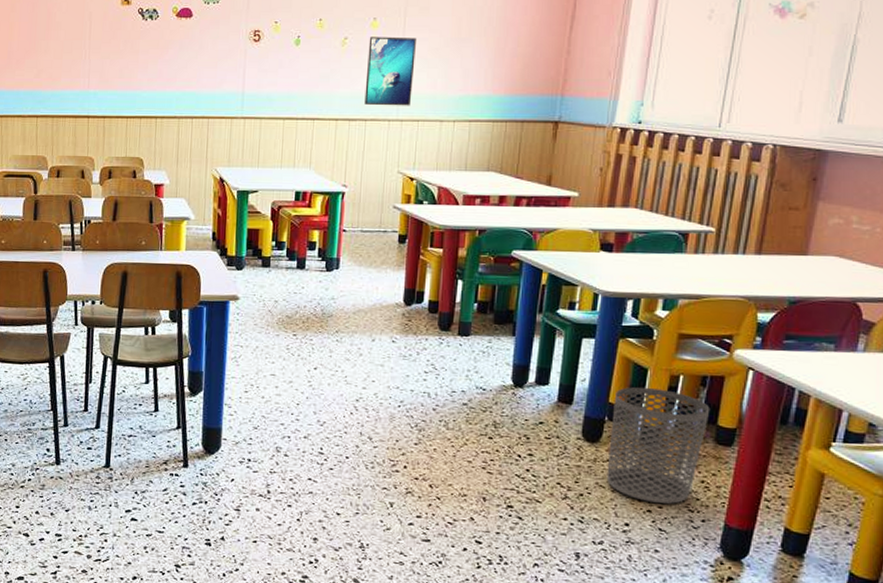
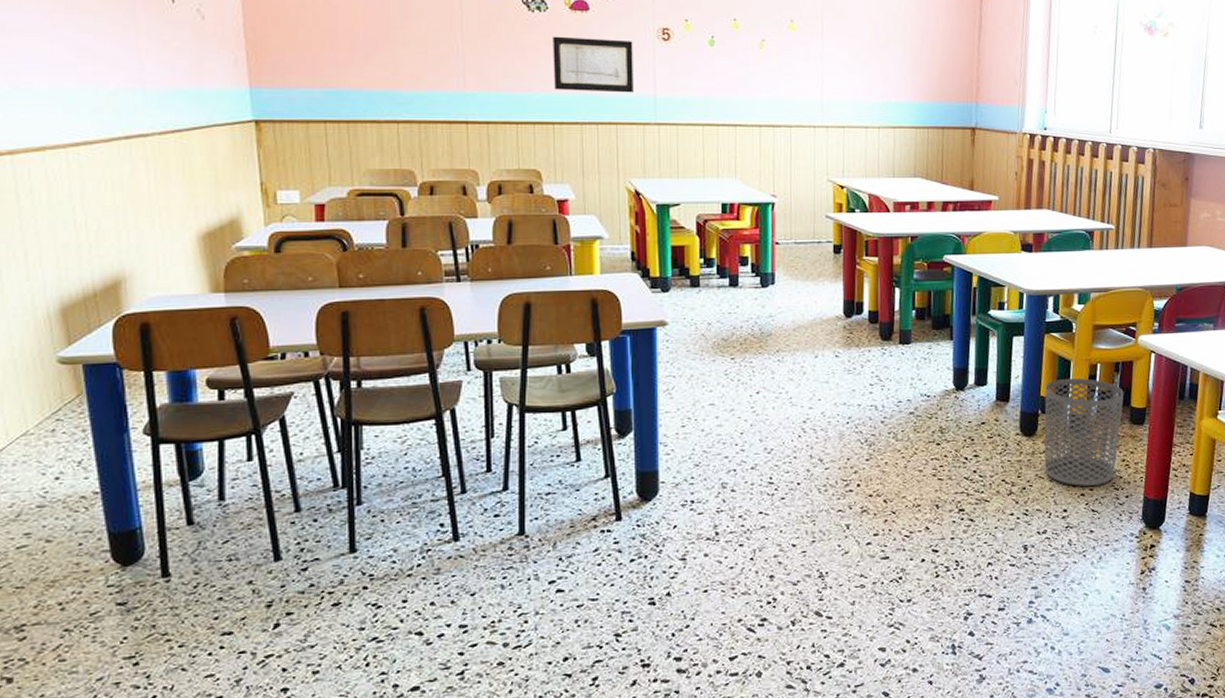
wall art: none [159,41,227,90] -> present [553,36,633,93]
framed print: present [364,37,417,106] -> none [787,40,836,112]

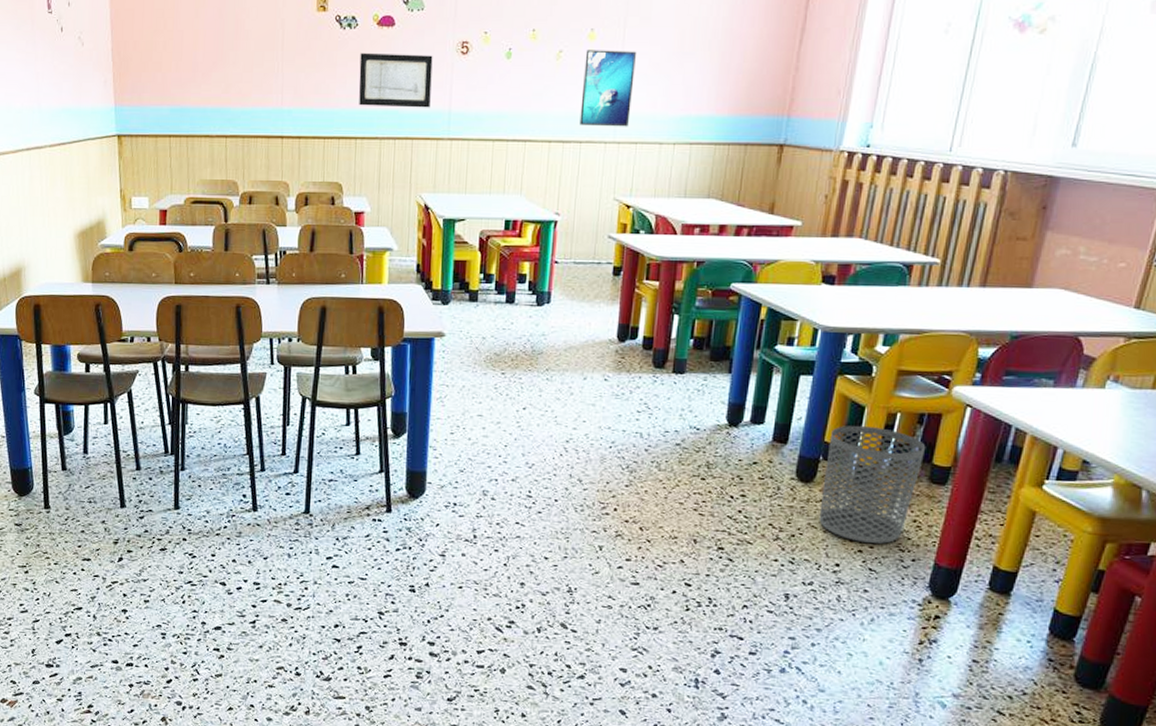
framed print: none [787,40,836,112] -> present [579,50,637,127]

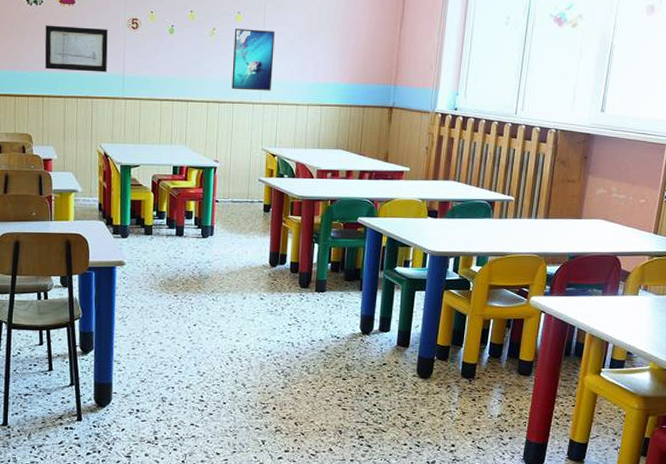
waste bin: present [819,425,926,544] -> none [437,330,514,427]

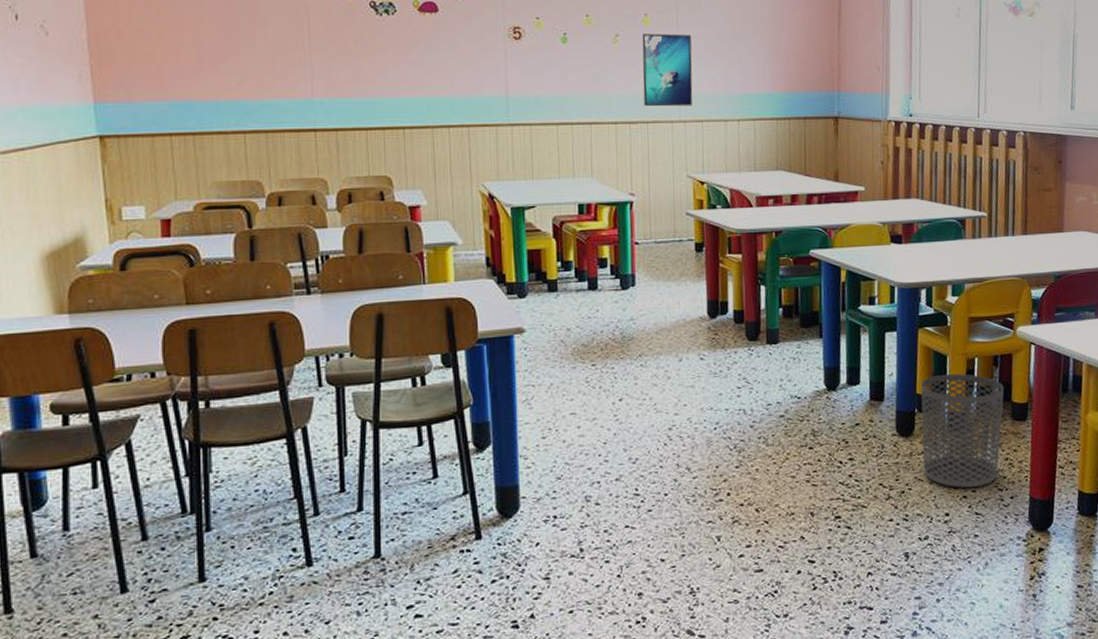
wall art: present [44,25,108,72] -> none [401,39,485,95]
waste bin: none [437,330,514,427] -> present [921,373,1005,488]

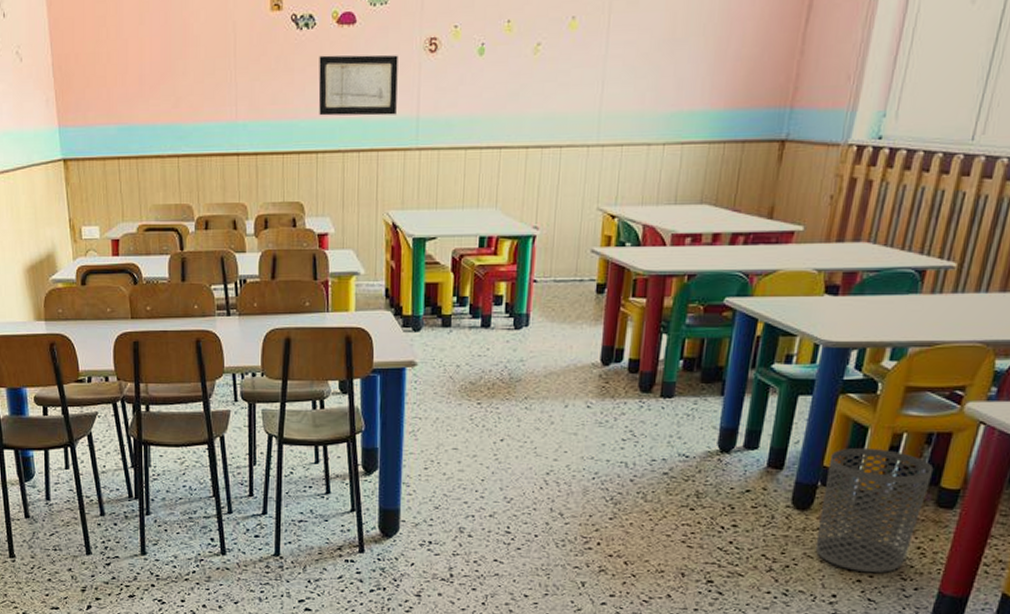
wall art: none [401,39,485,95] -> present [318,54,398,116]
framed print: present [642,33,693,107] -> none [560,40,624,128]

